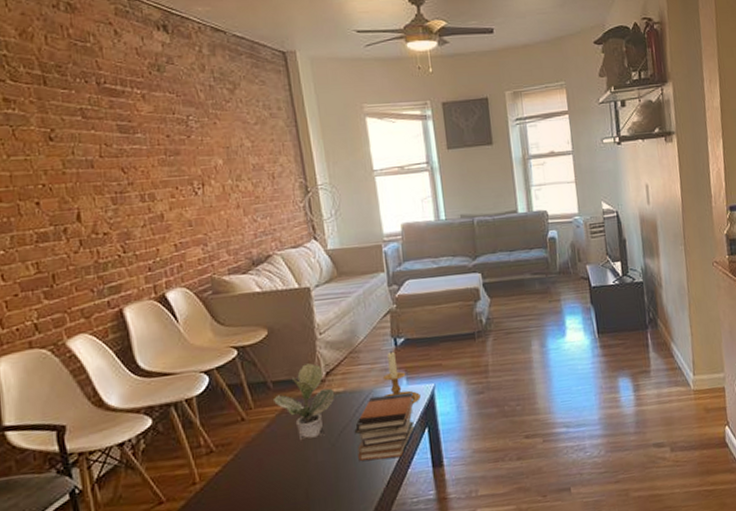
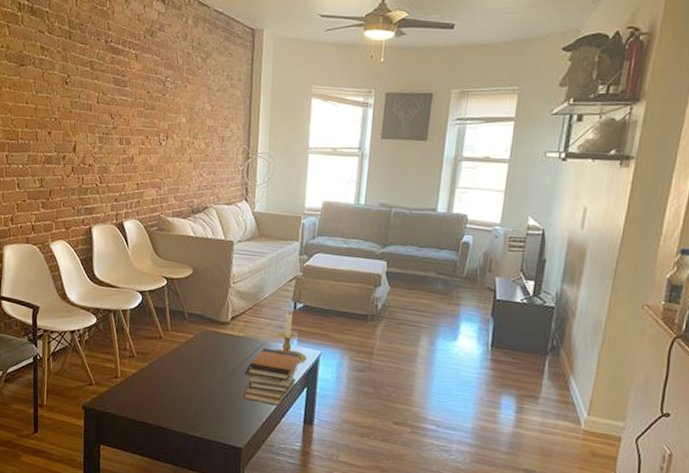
potted plant: present [272,363,335,441] -> none [185,305,236,368]

